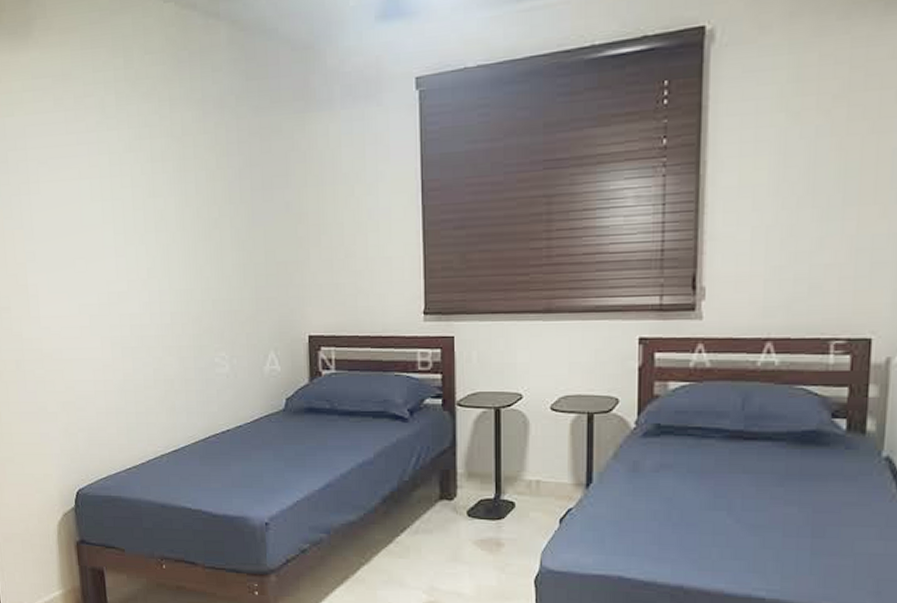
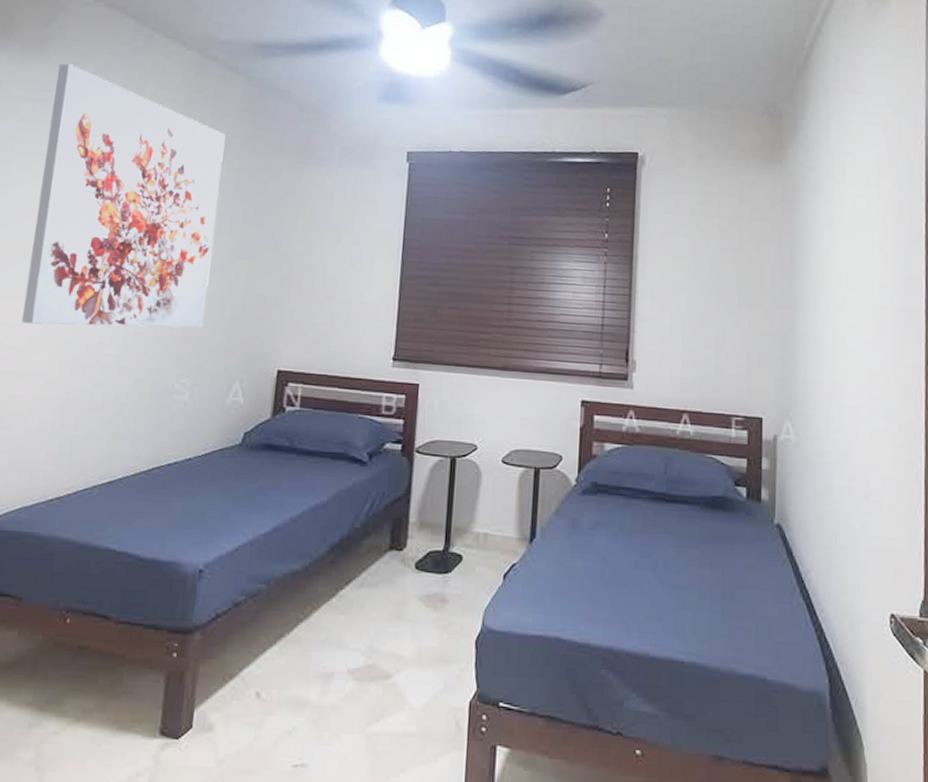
wall art: none [47,43,231,314] -> present [22,63,226,328]

